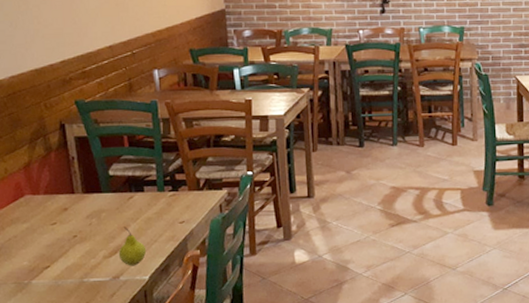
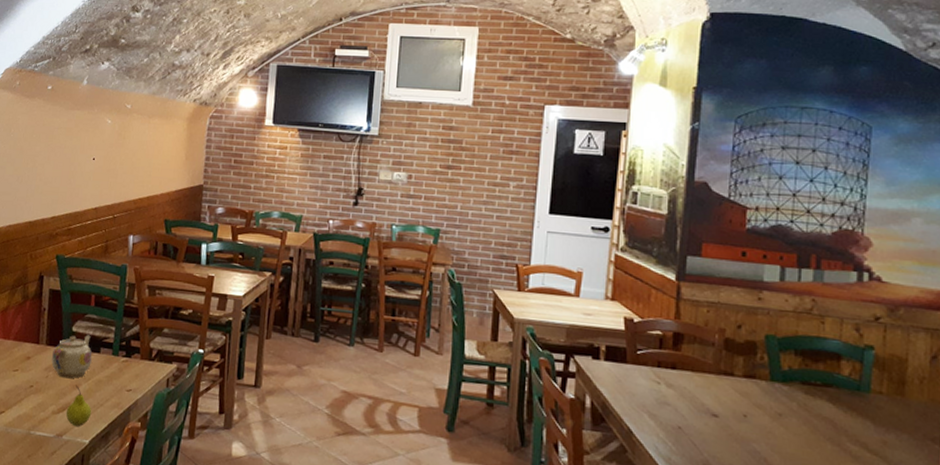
teapot: none [91,176,137,222] -> present [51,334,92,378]

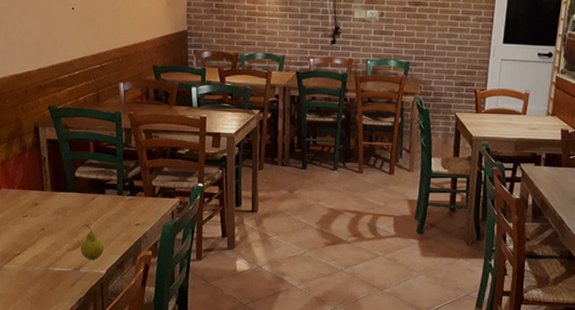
teapot: present [51,334,92,378] -> none [59,178,98,219]

